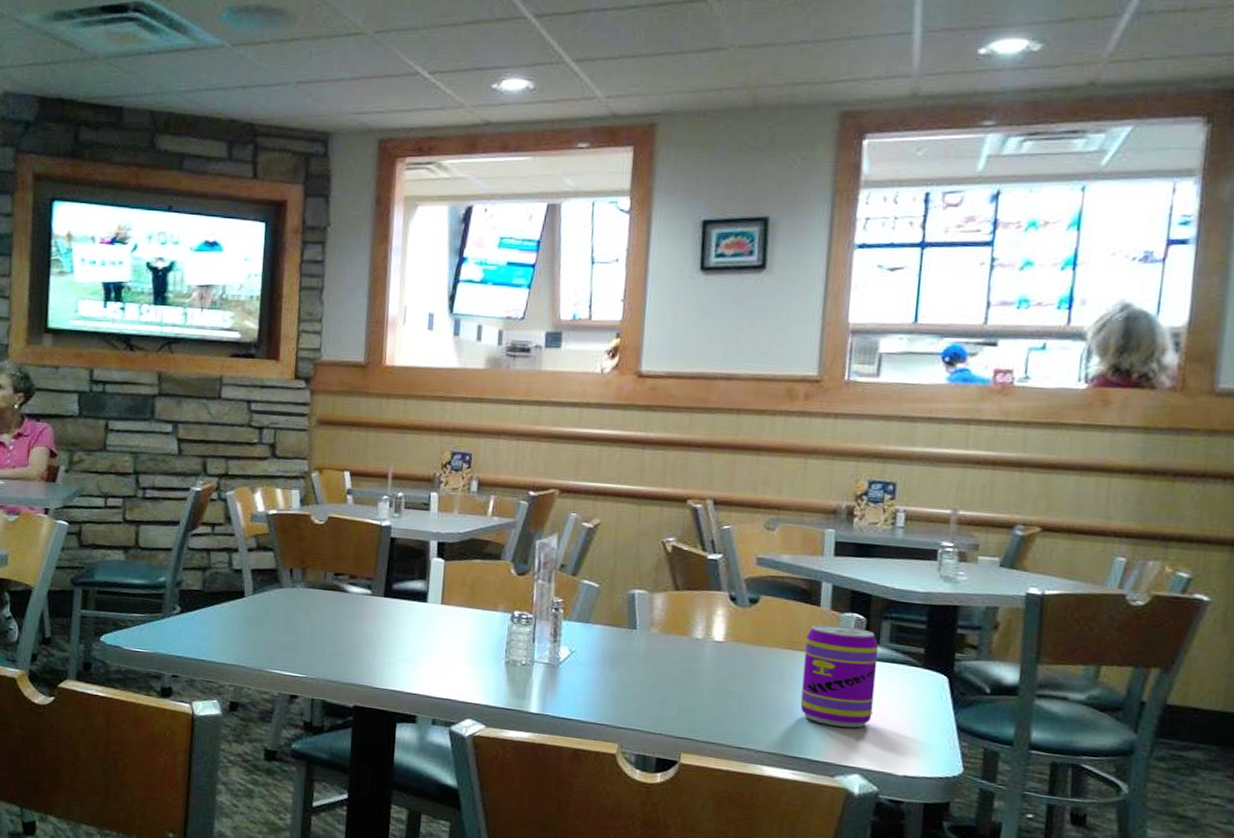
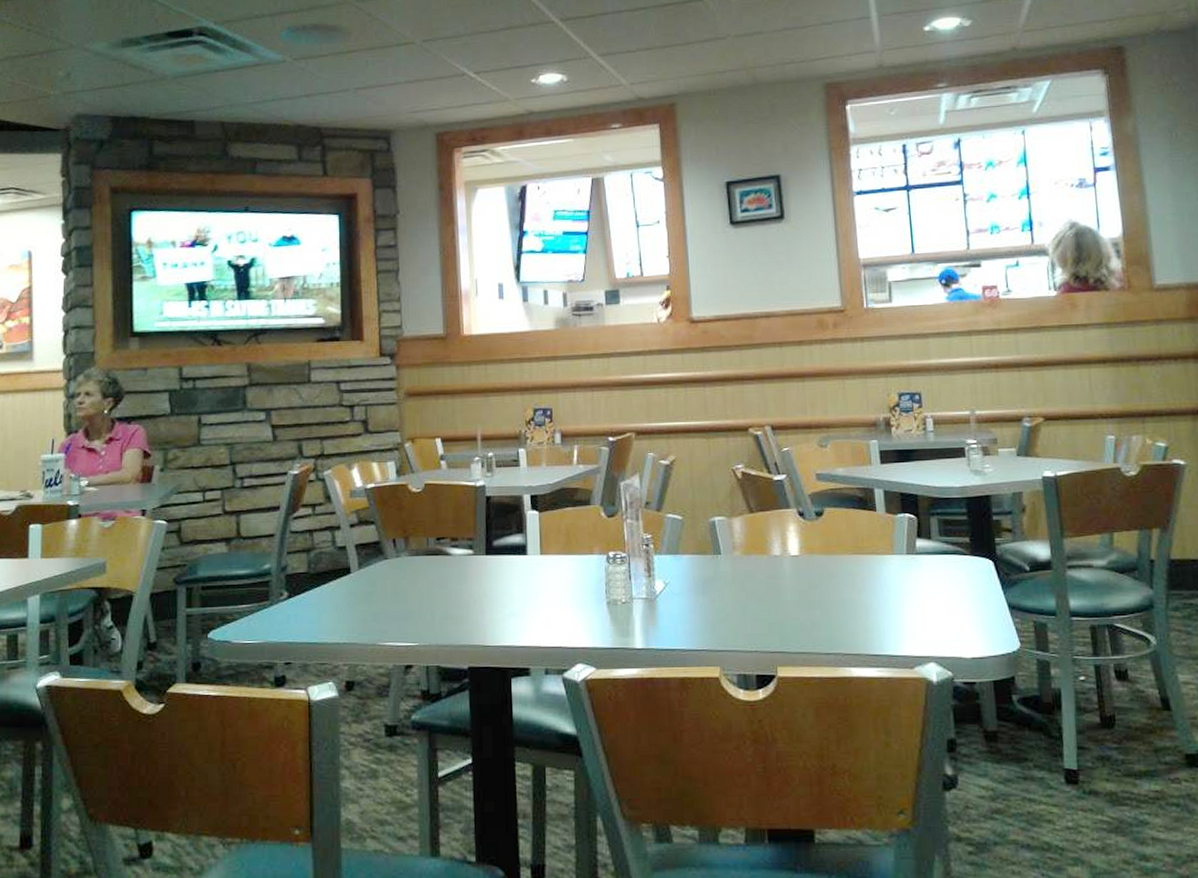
beverage can: present [800,624,879,728] -> none [869,526,936,620]

